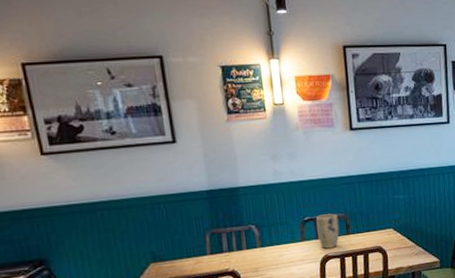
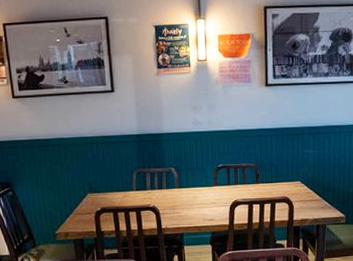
plant pot: present [316,213,340,249] -> none [228,163,249,195]

